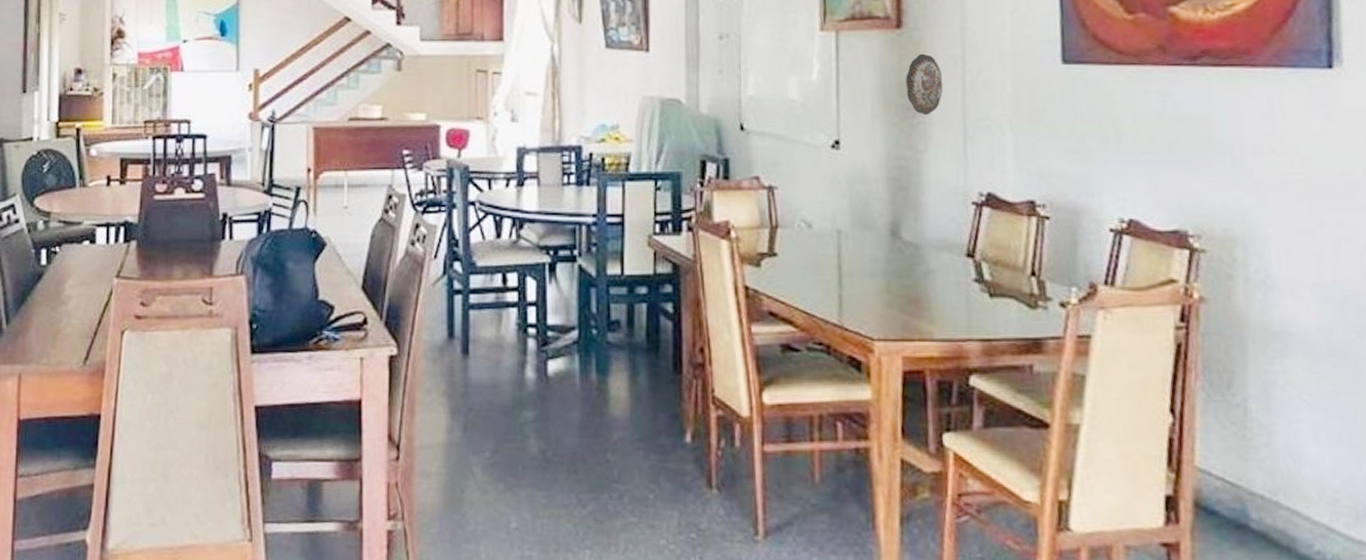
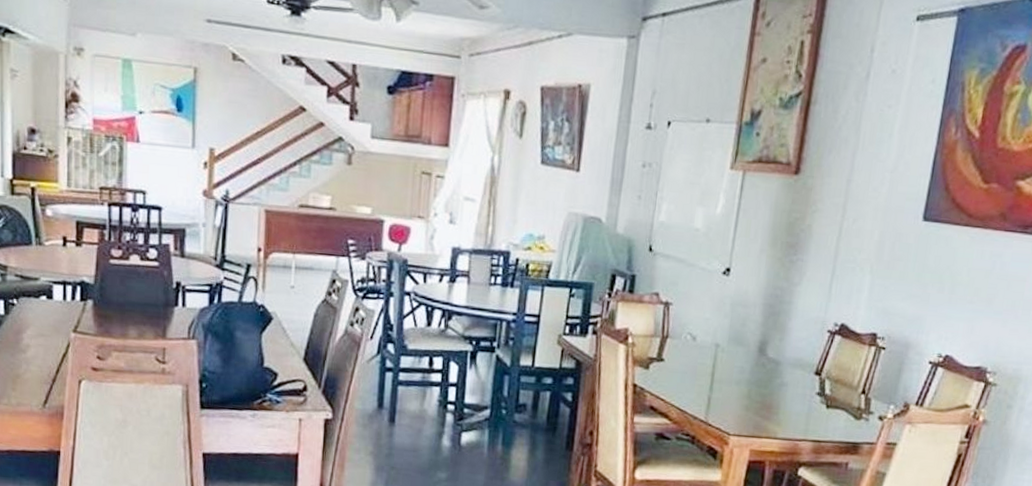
decorative plate: present [906,53,944,116] -> none [792,199,825,254]

